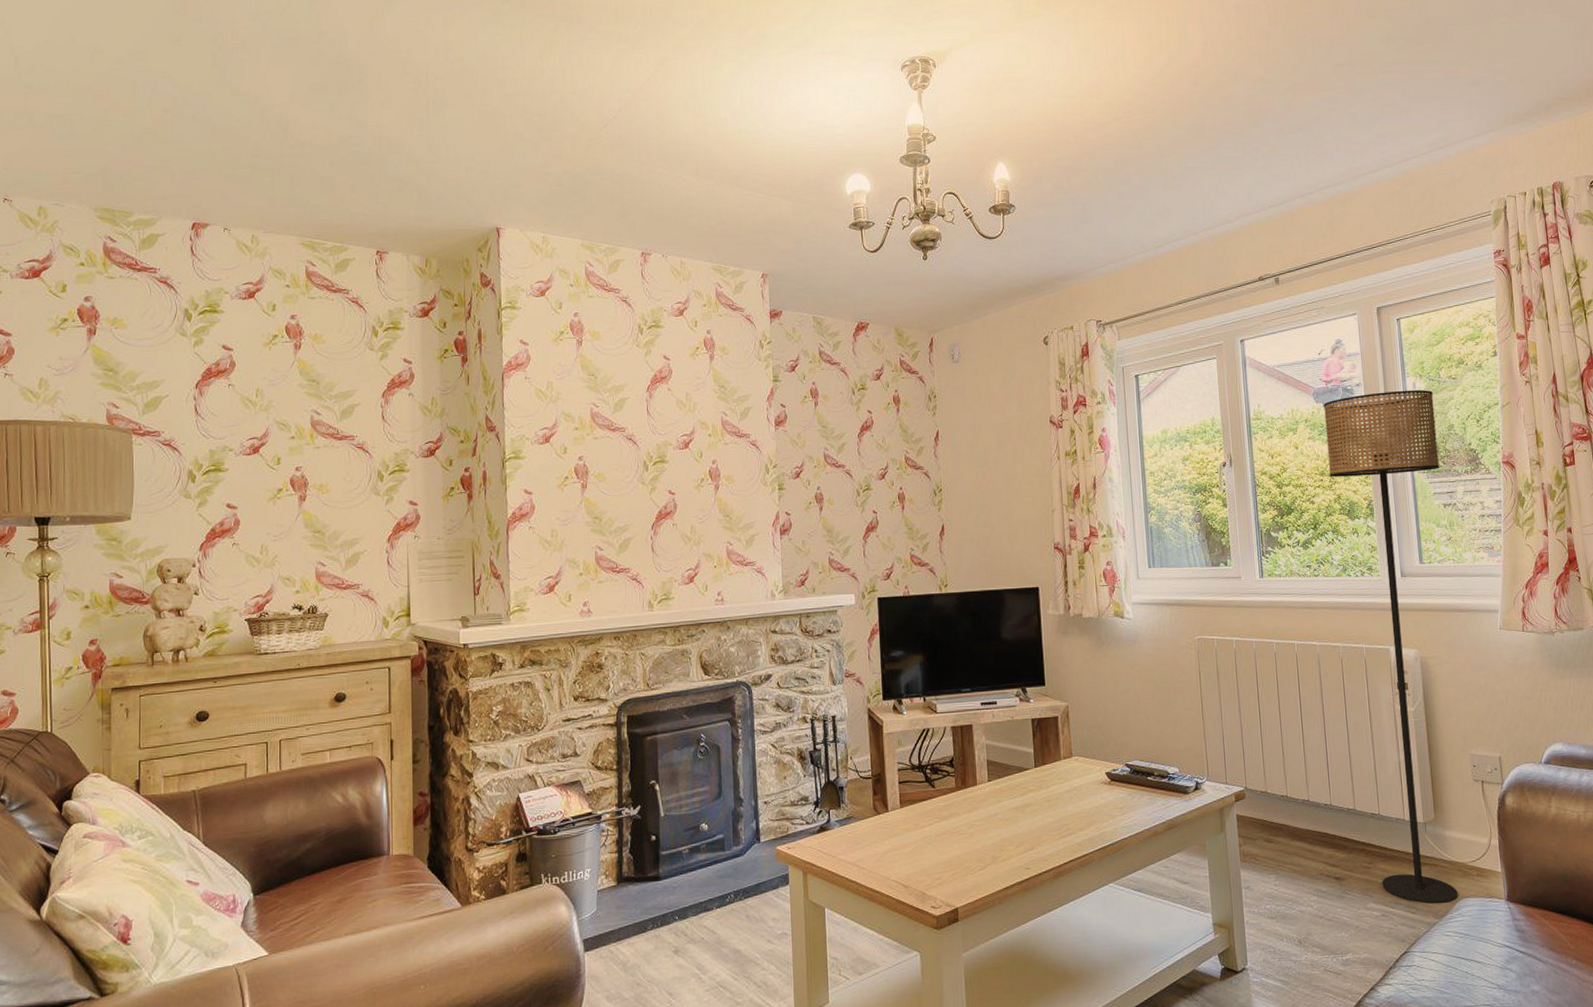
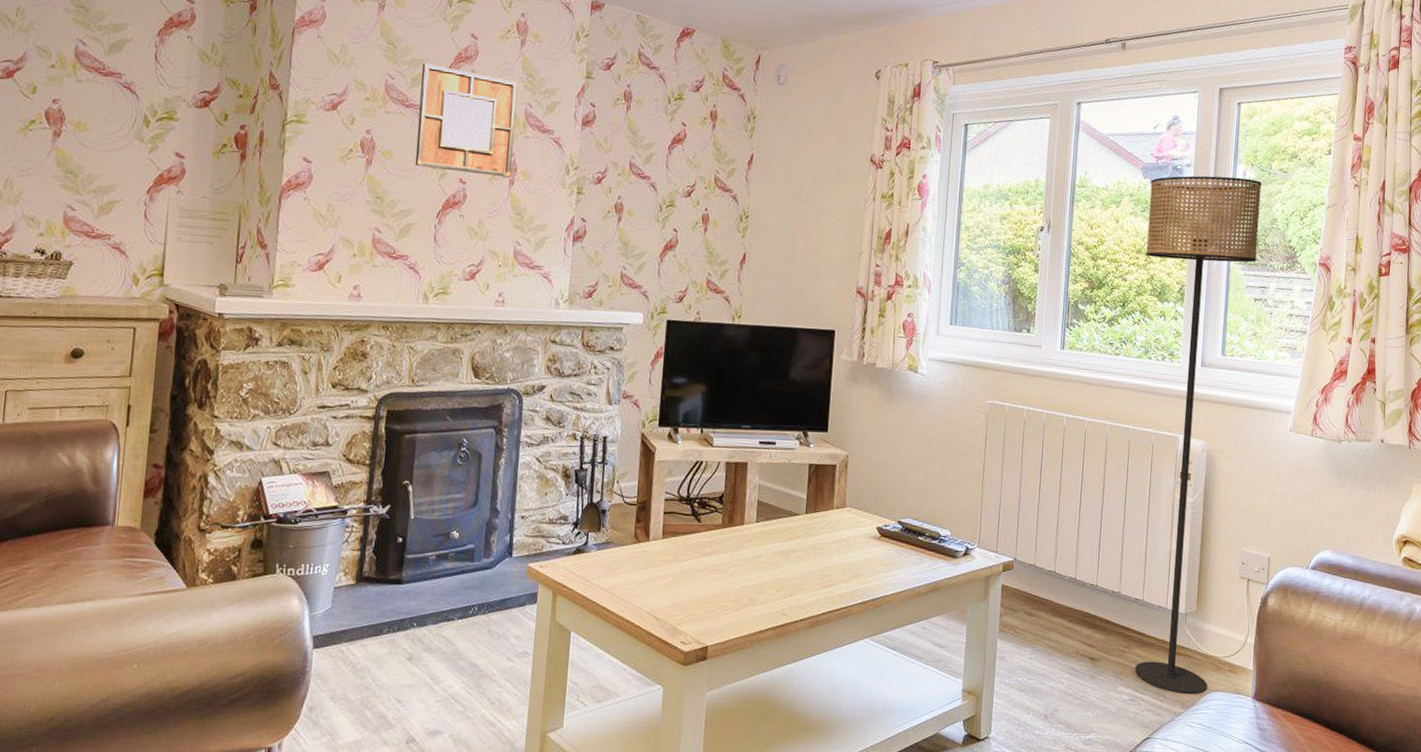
home mirror: none [622,388,715,484] -> present [414,63,518,177]

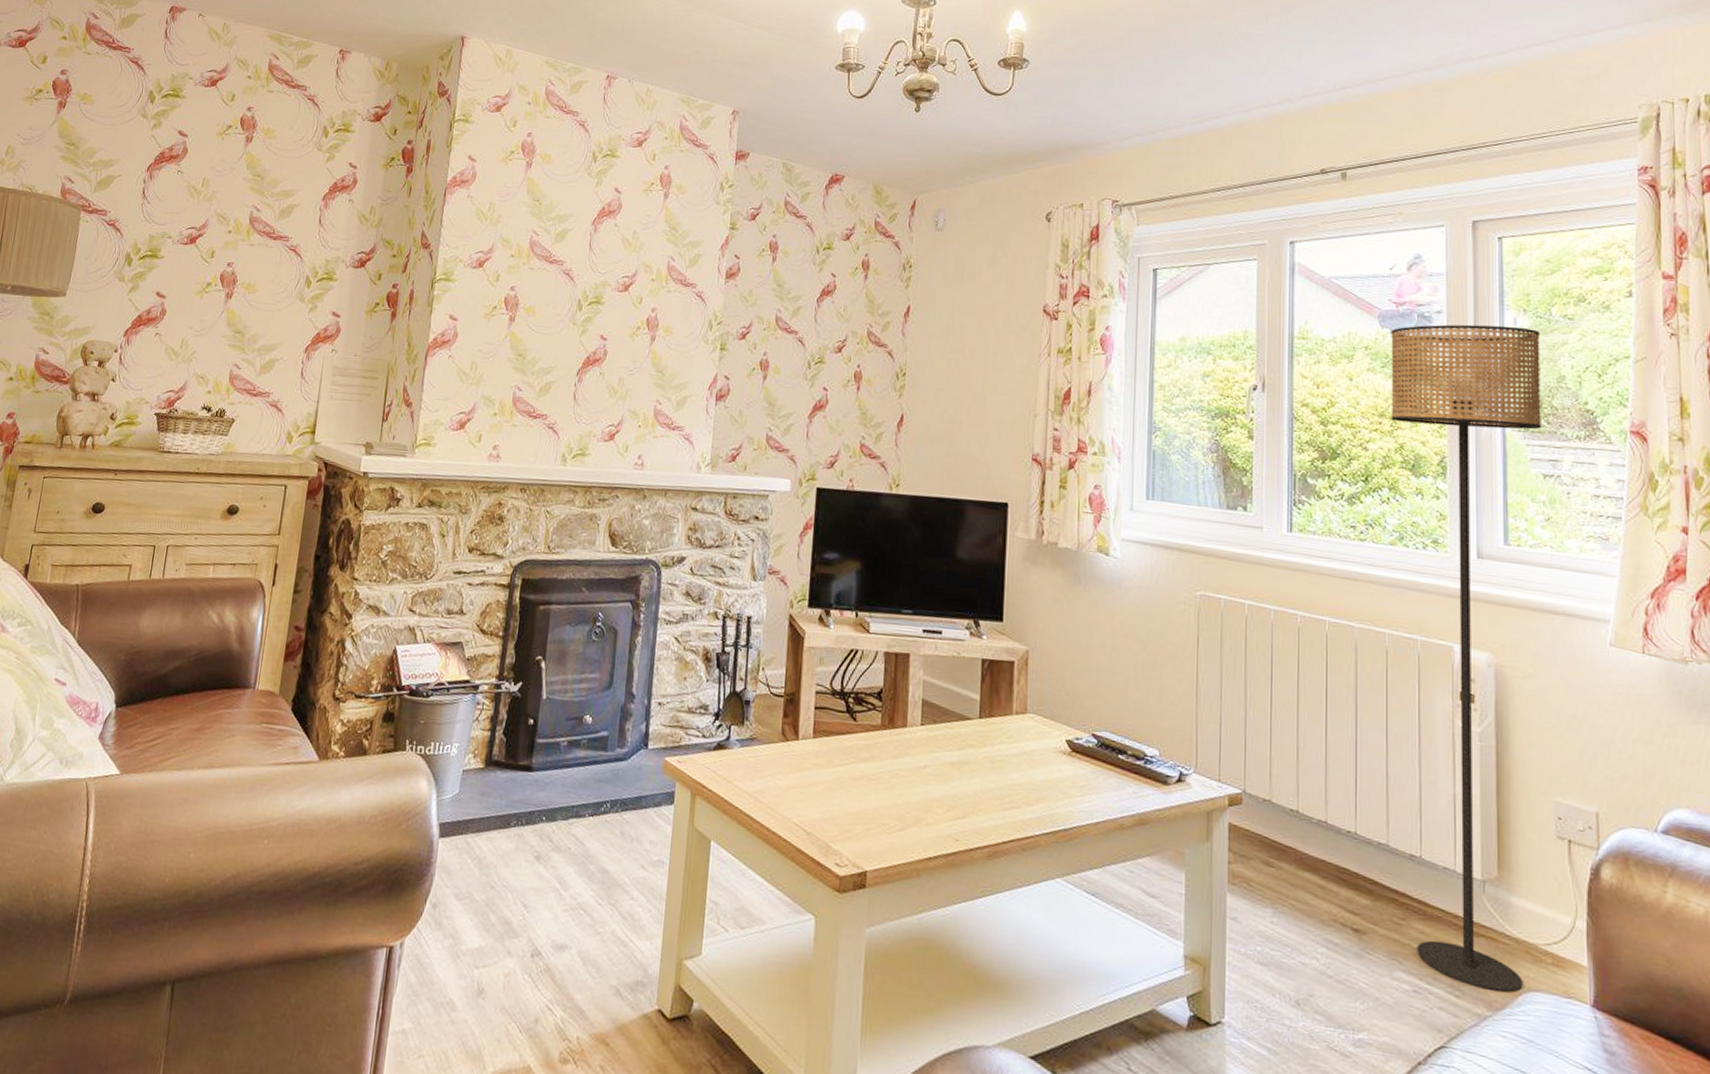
home mirror: present [414,63,518,177] -> none [556,219,661,333]

